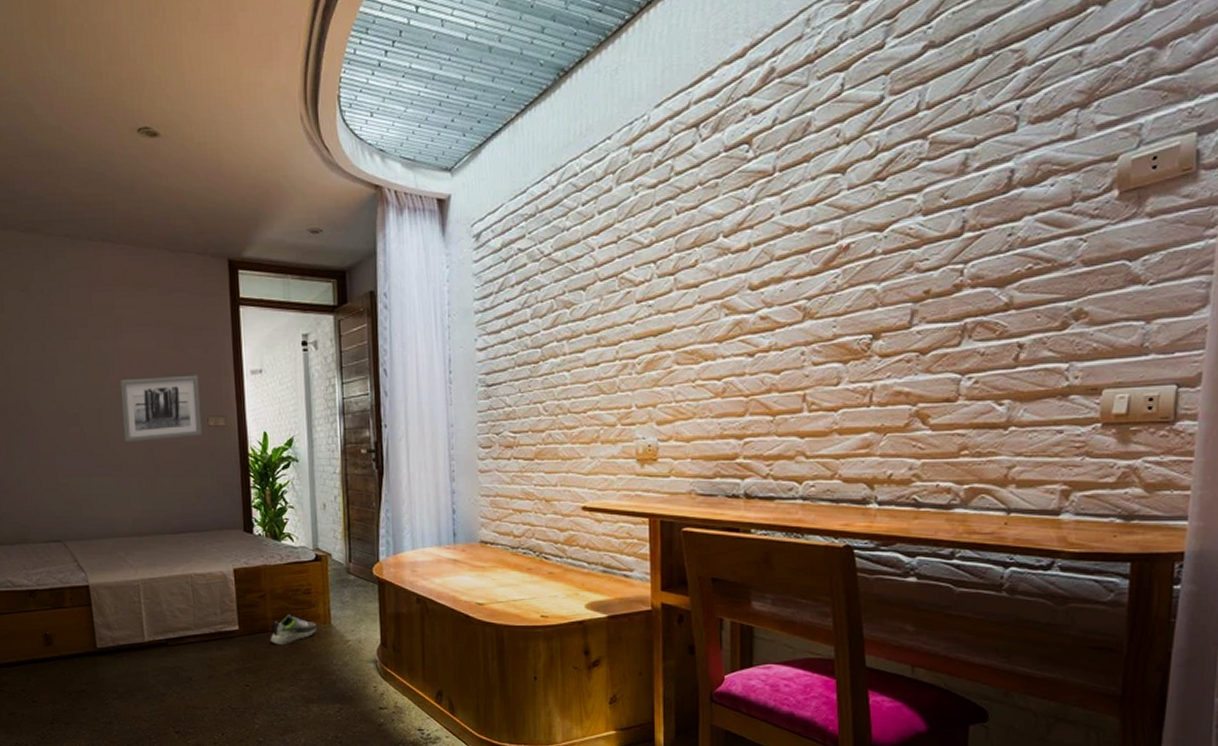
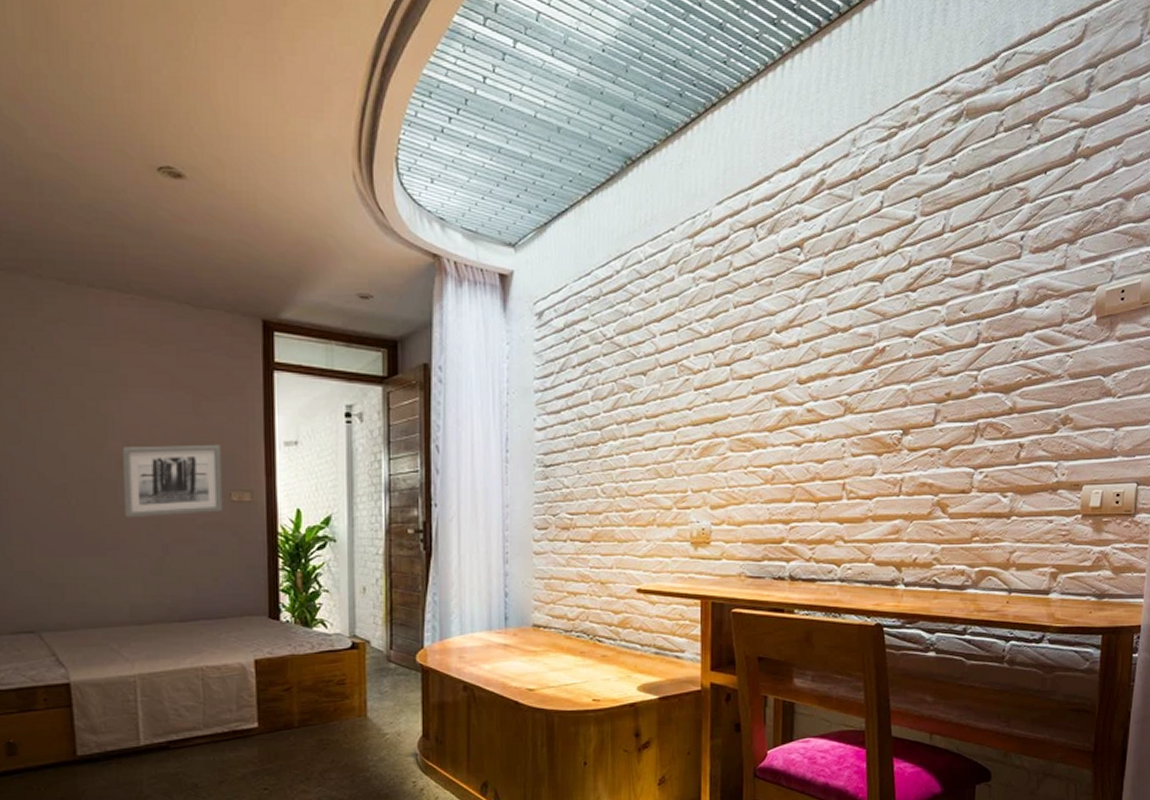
shoe: present [270,615,318,645] -> none [295,708,352,742]

